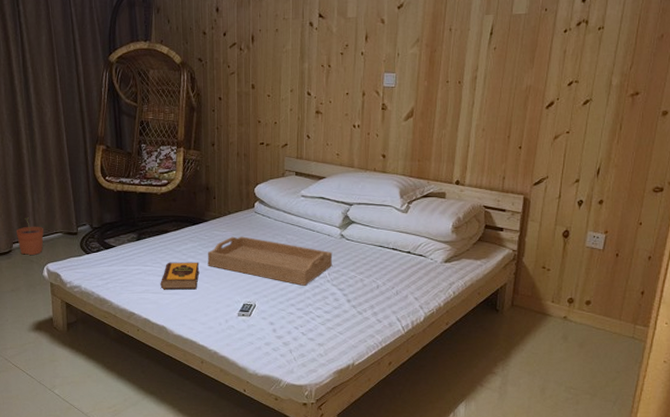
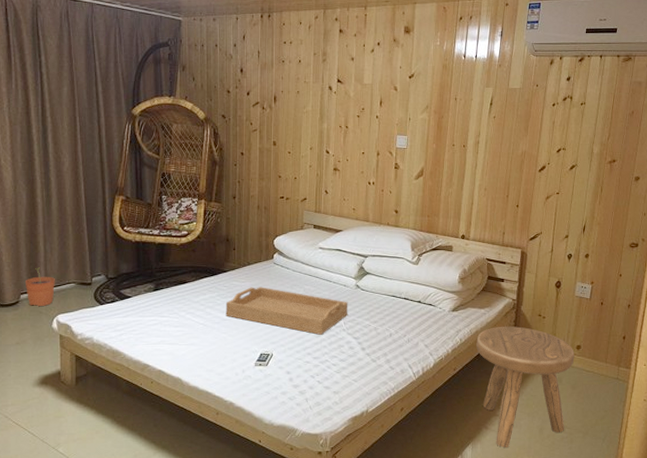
hardback book: present [160,262,200,290] -> none [176,312,217,341]
stool: none [471,279,583,406] -> present [476,326,575,447]

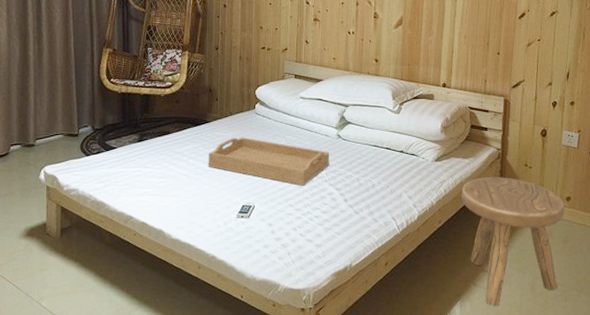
plant pot: present [26,267,55,307] -> none [15,119,44,158]

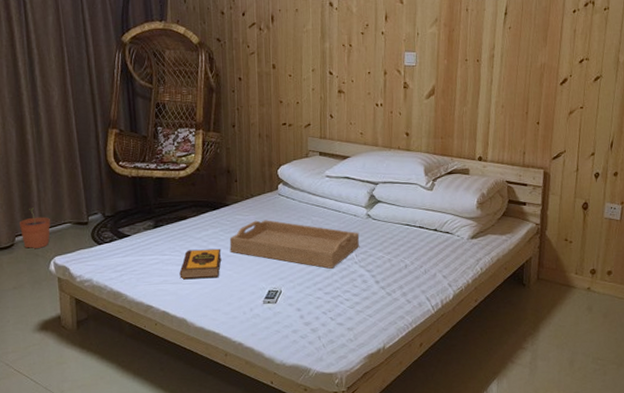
plant pot: none [15,119,44,158] -> present [20,207,50,249]
hardback book: none [160,163,200,192] -> present [179,248,222,280]
stool: present [461,177,565,306] -> none [498,253,605,382]

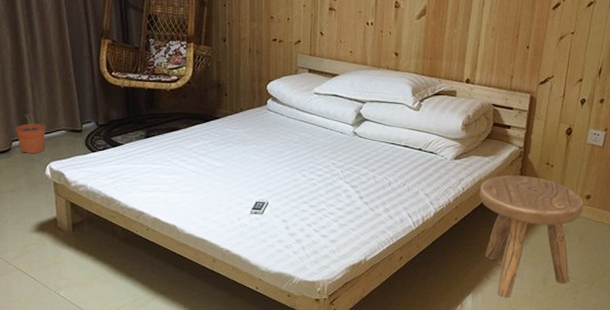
hardback book: present [179,248,222,280] -> none [170,160,211,189]
serving tray: present [229,220,360,269] -> none [219,134,346,183]
stool: none [498,253,605,382] -> present [479,175,584,297]

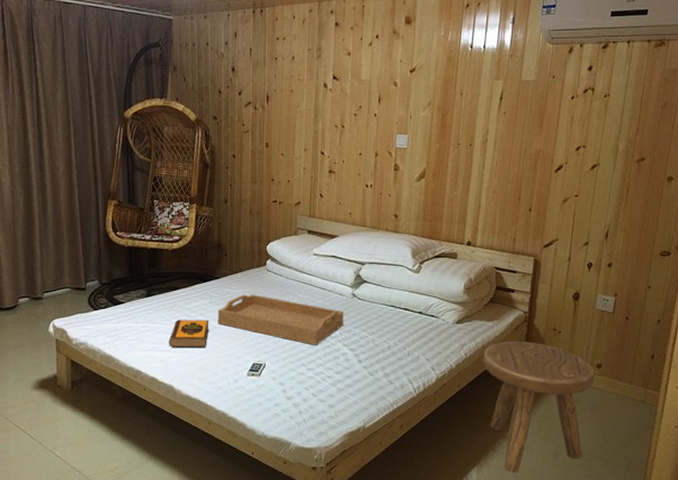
plant pot: present [16,114,46,154] -> none [23,272,51,311]
hardback book: none [170,160,211,189] -> present [169,319,209,348]
serving tray: none [219,134,346,183] -> present [217,294,344,345]

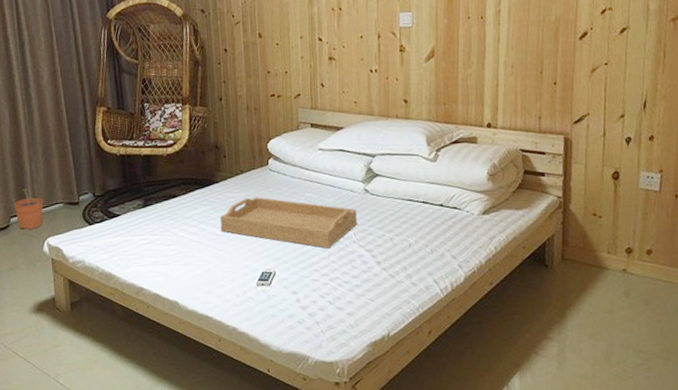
plant pot: none [23,272,51,311] -> present [14,188,43,230]
hardback book: present [169,319,209,348] -> none [170,227,213,261]
stool: present [483,341,594,472] -> none [515,229,645,377]

